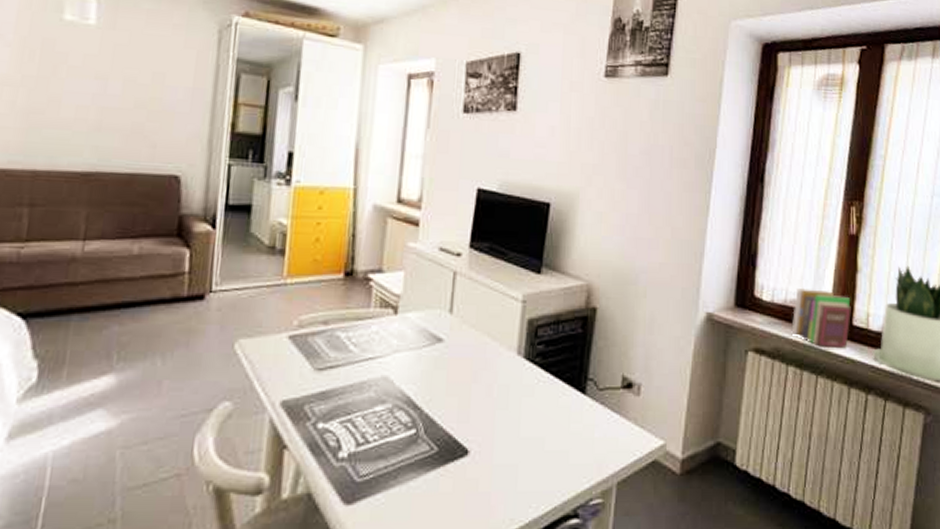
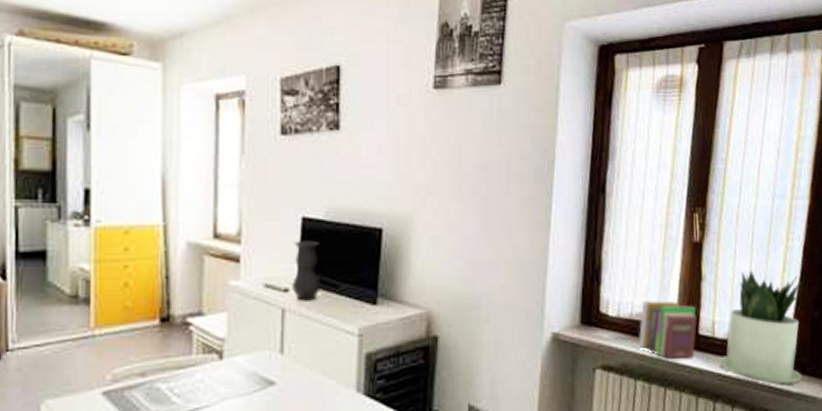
vase: none [464,209,491,266] -> present [292,240,321,301]

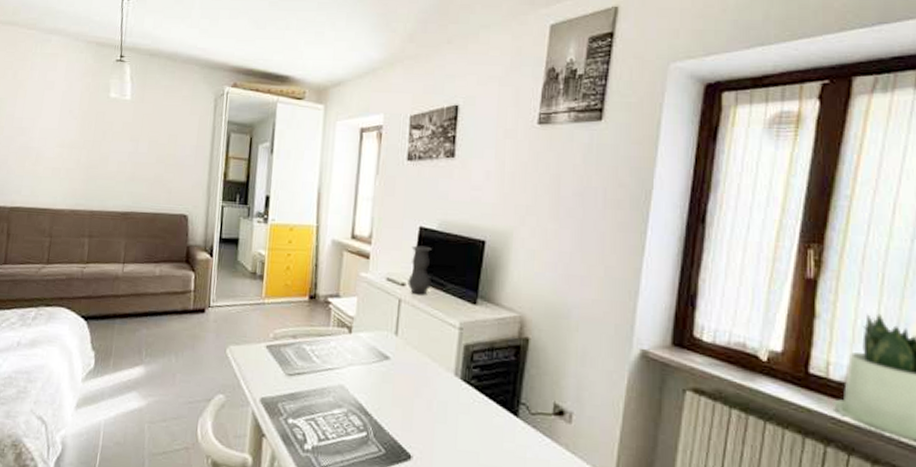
books: present [638,299,697,360] -> none [735,330,807,397]

